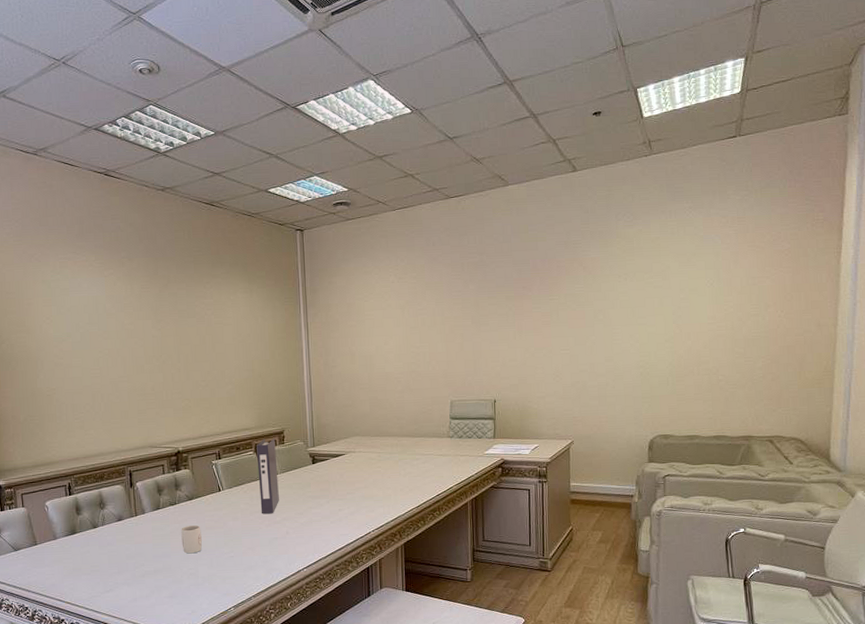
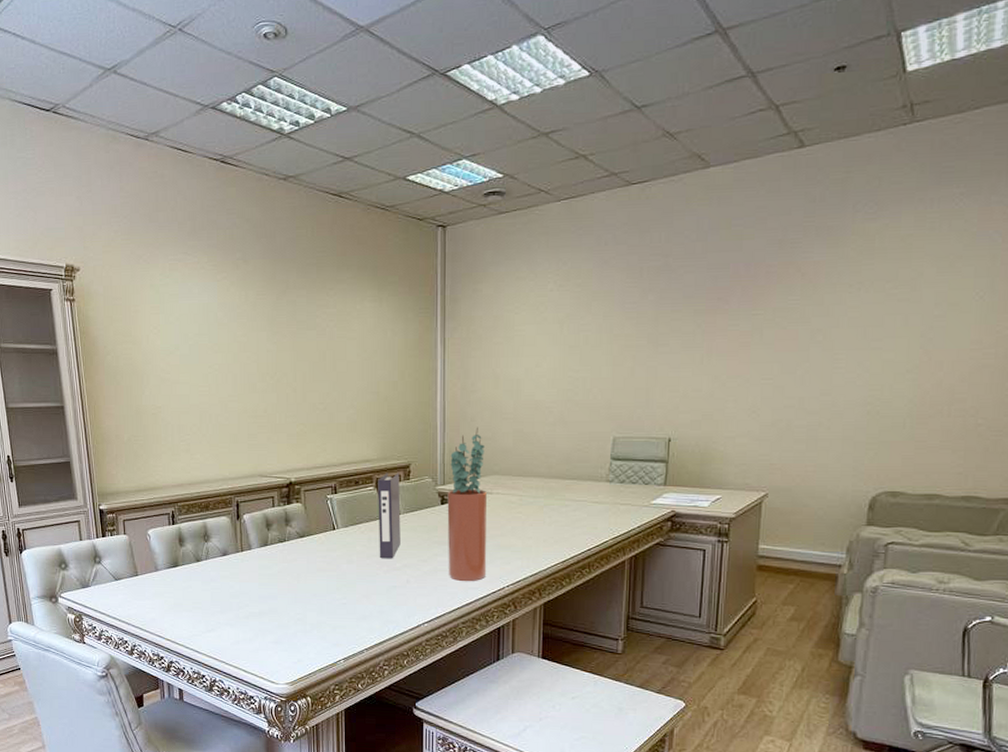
mug: present [181,524,202,554] -> none [290,565,312,597]
vase: none [317,396,355,529] -> present [447,427,487,581]

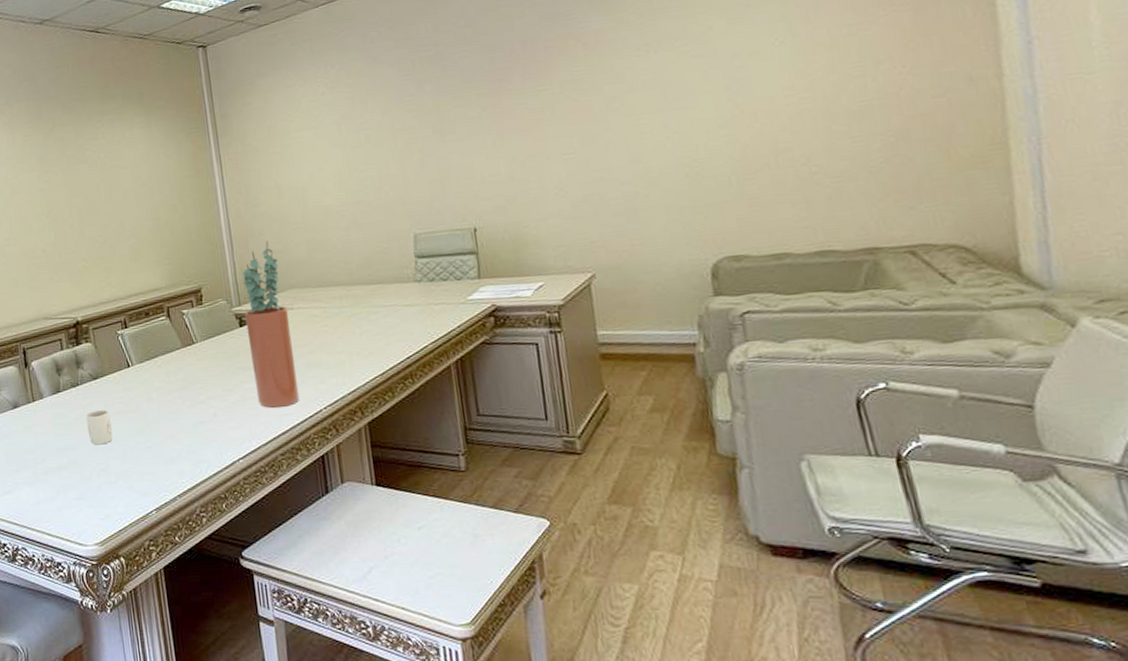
mug: none [290,565,312,597] -> present [86,409,113,445]
binder: present [378,473,401,559] -> none [169,298,202,393]

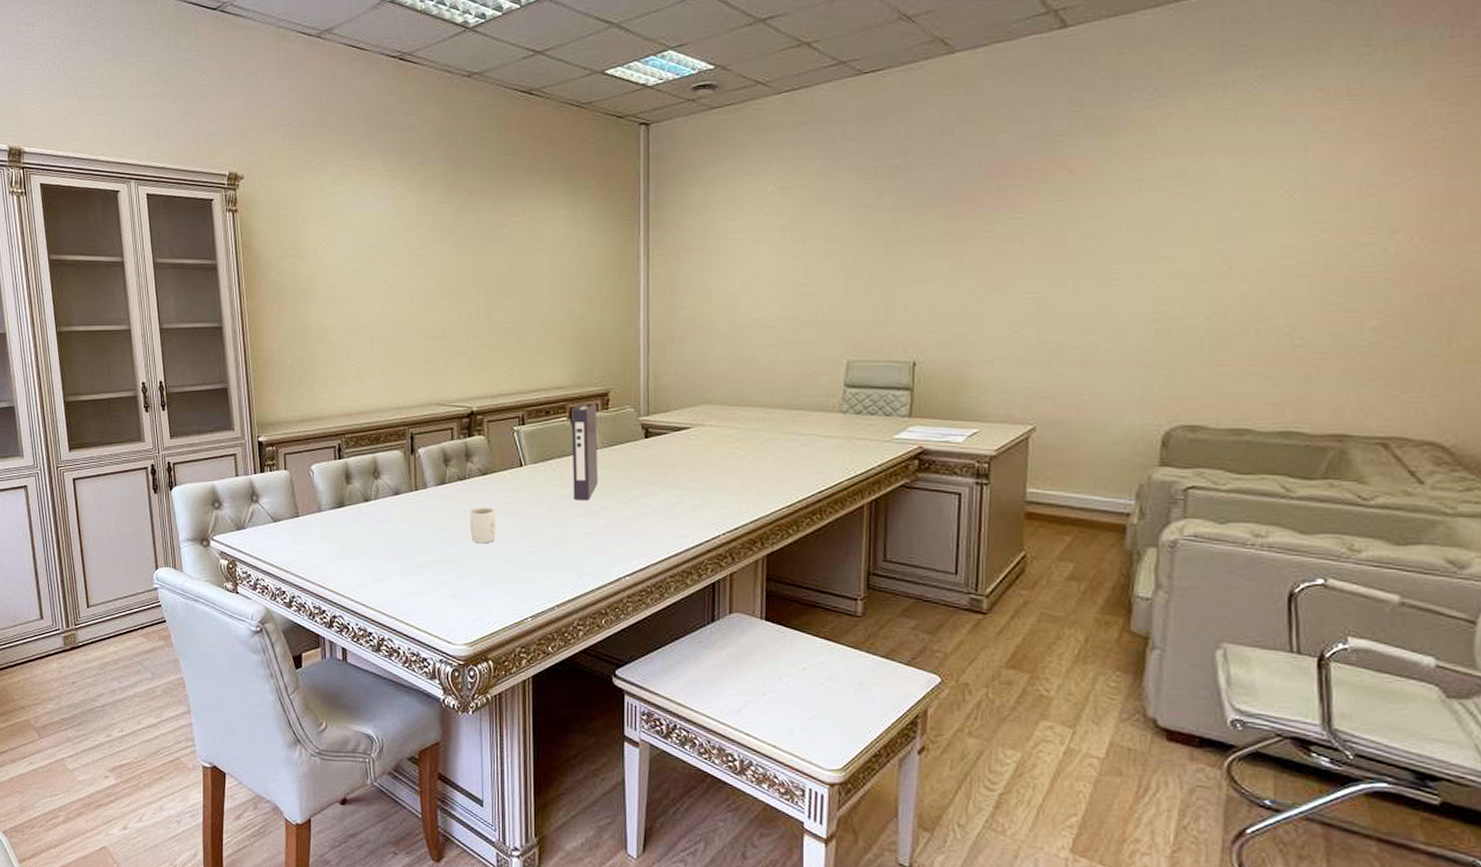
binder: none [169,298,202,393] -> present [572,401,598,501]
vase: present [242,241,300,408] -> none [652,349,699,528]

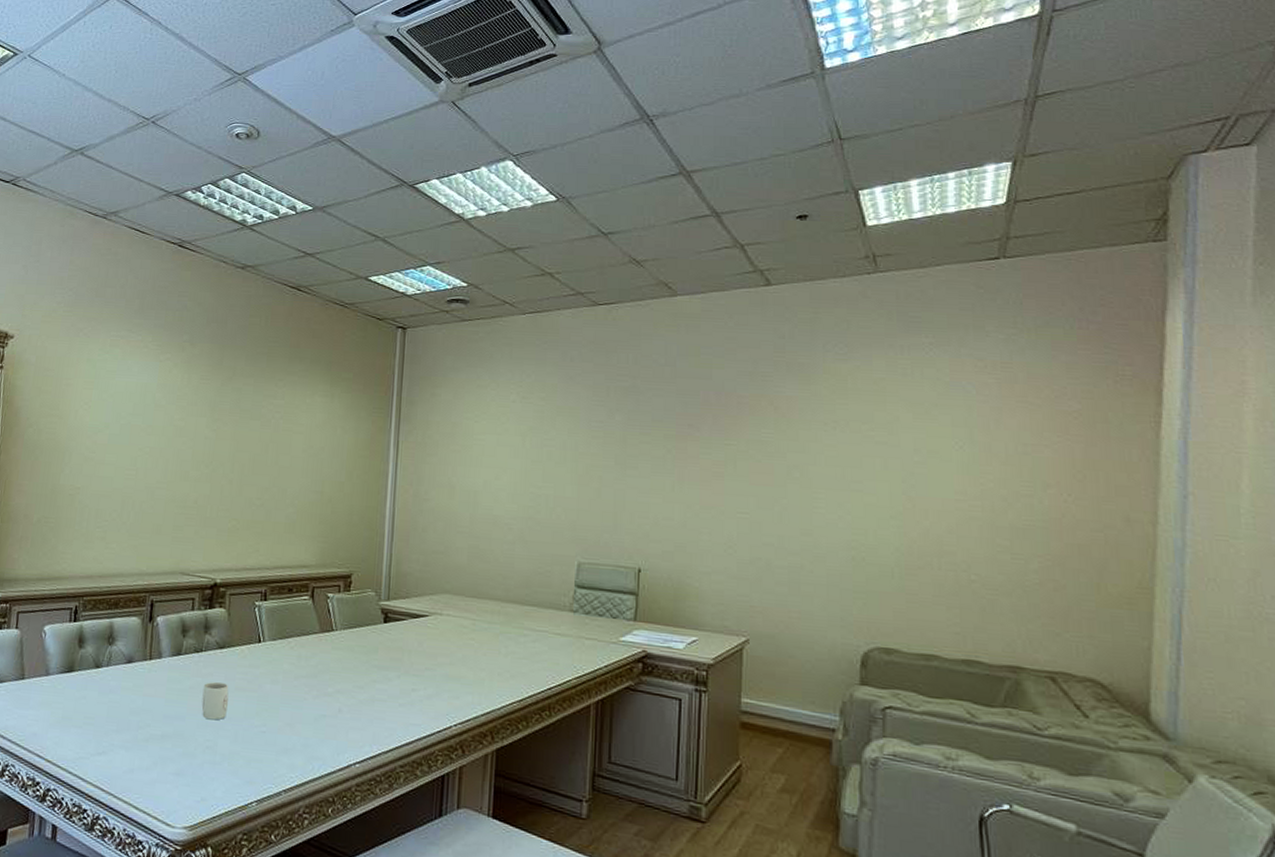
binder: present [572,401,598,501] -> none [309,581,339,682]

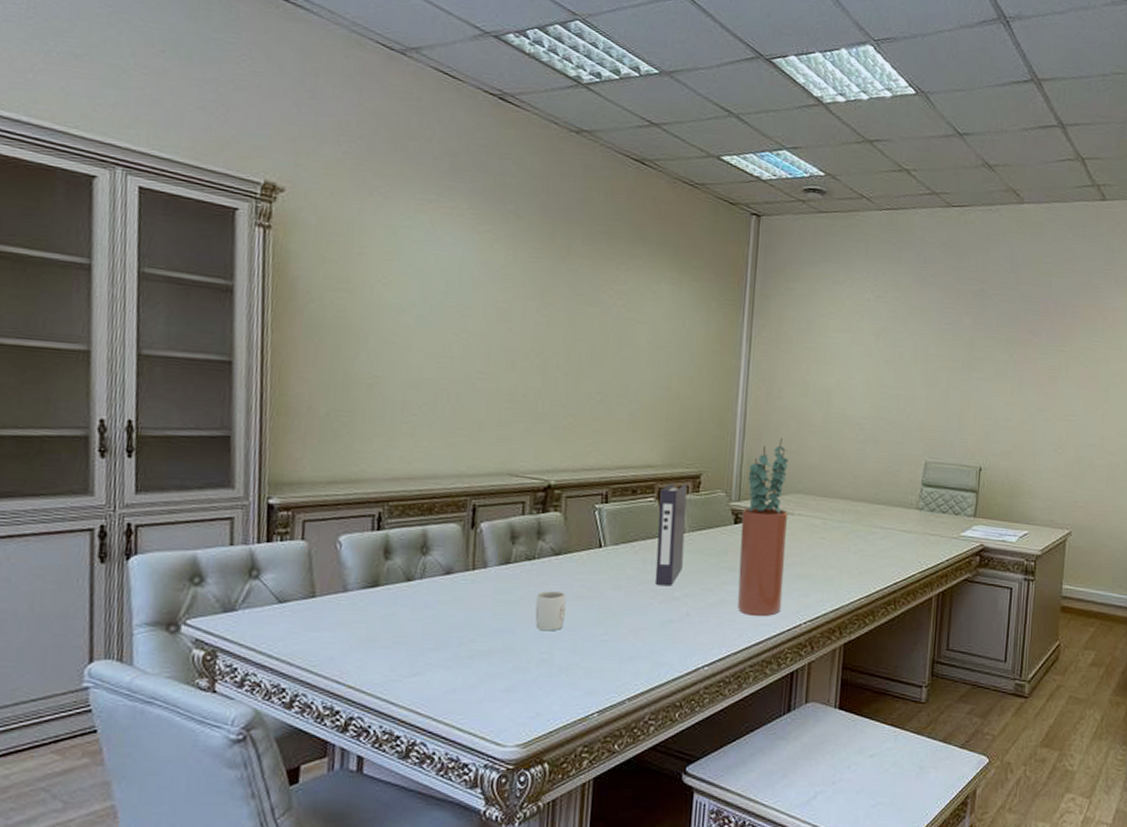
binder: none [309,581,339,682] -> present [655,482,688,586]
vase: none [387,539,436,717] -> present [737,438,788,616]

